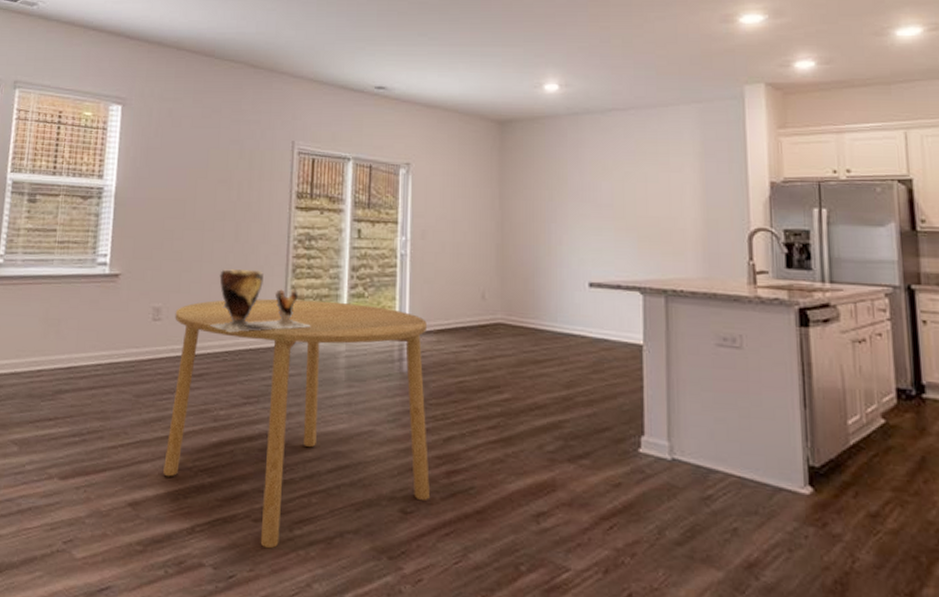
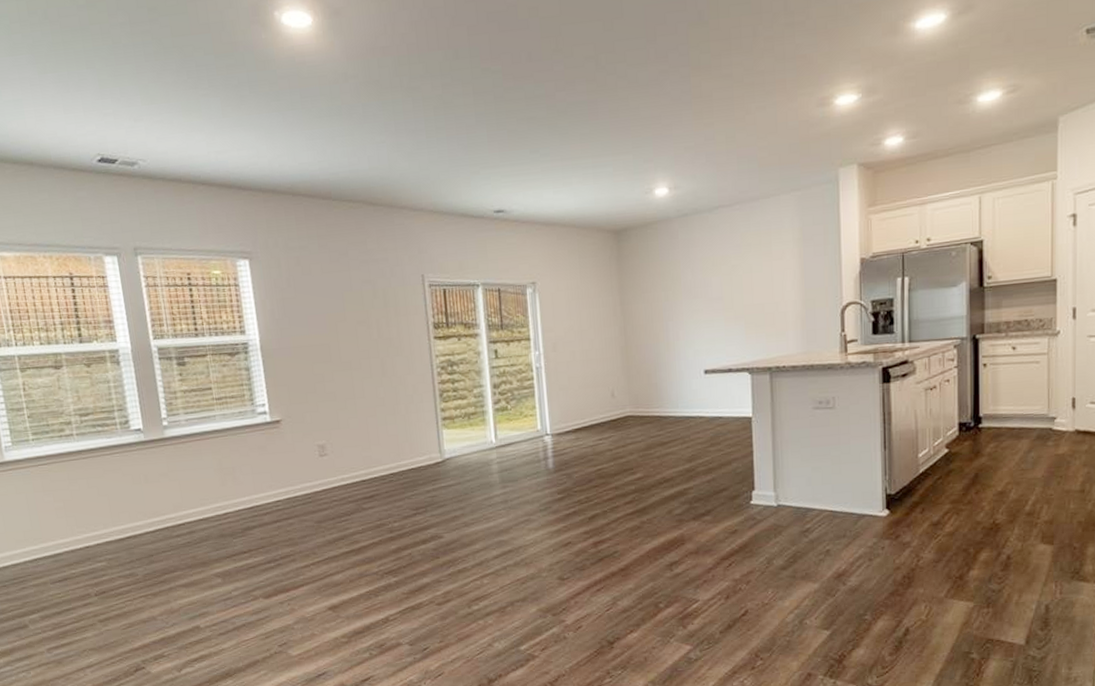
dining table: present [163,298,430,549] -> none [339,416,581,624]
clay pot: present [210,269,311,333] -> none [373,398,464,457]

